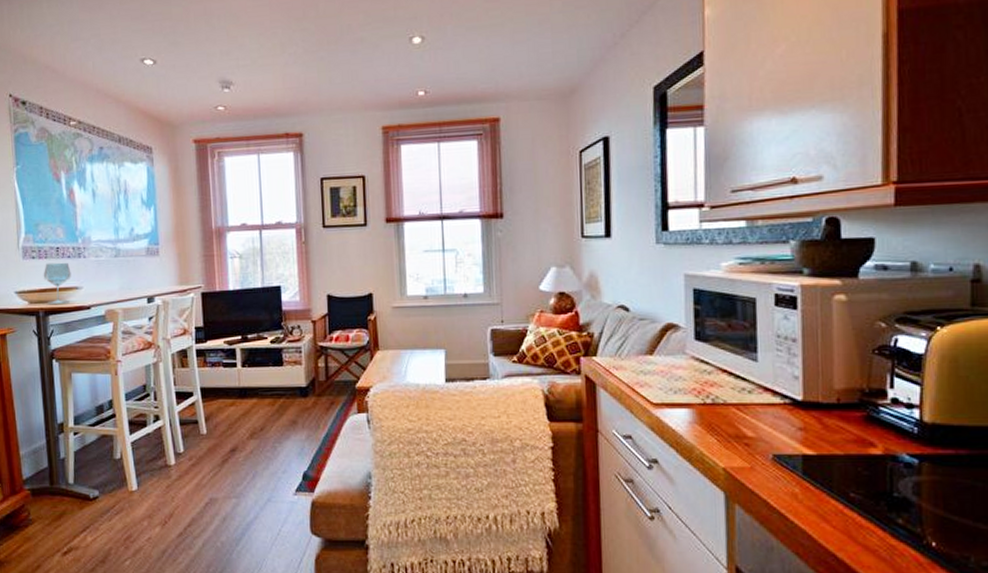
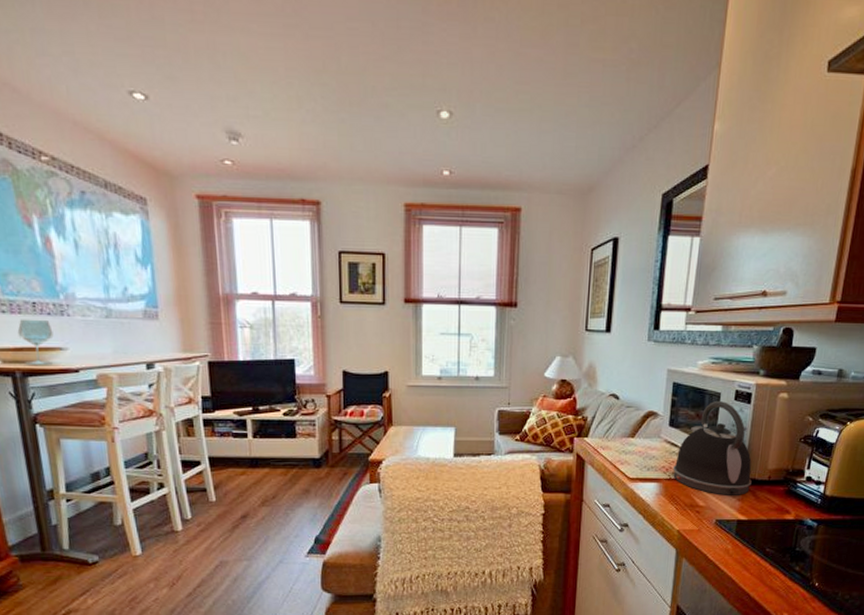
kettle: none [706,307,815,423] -> present [672,400,752,495]

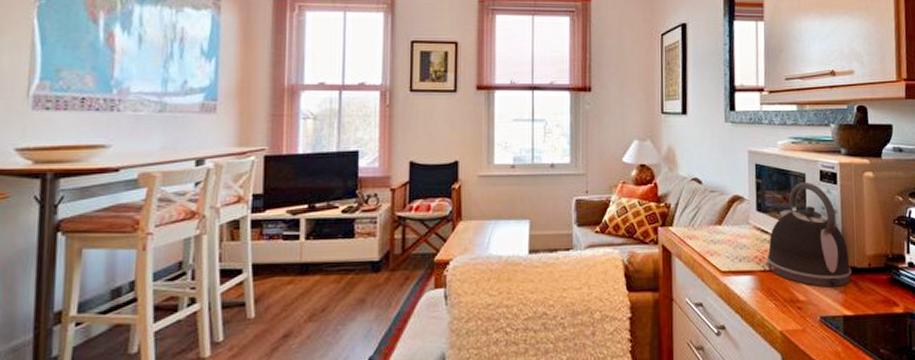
wine glass: present [17,319,54,365] -> none [58,115,98,165]

